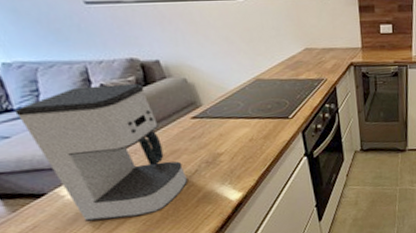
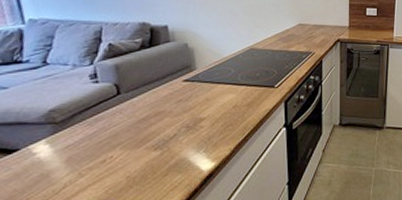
coffee maker: present [14,84,189,222] -> none [22,44,165,185]

